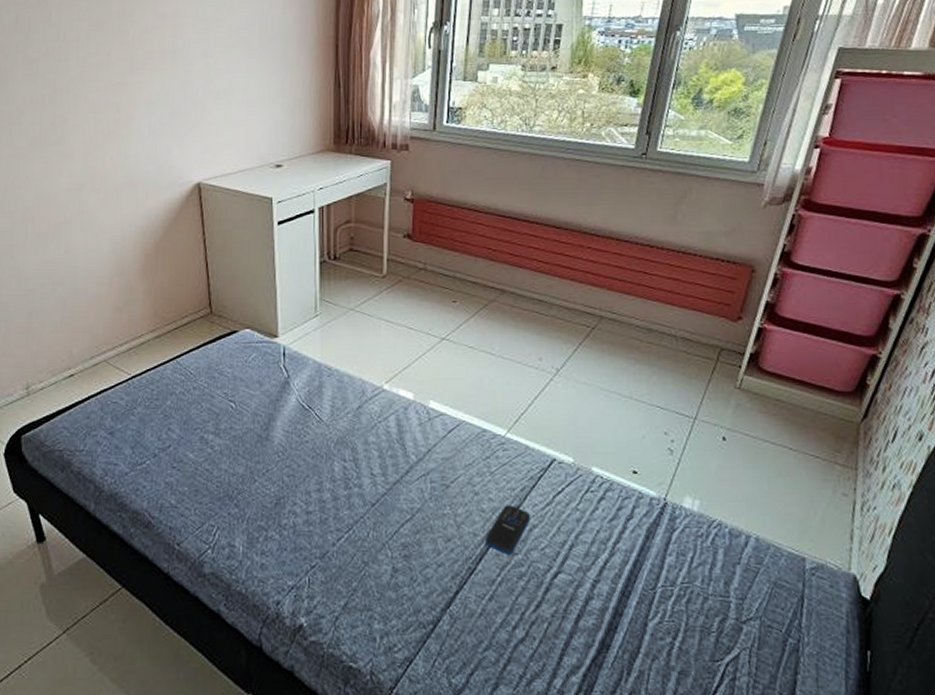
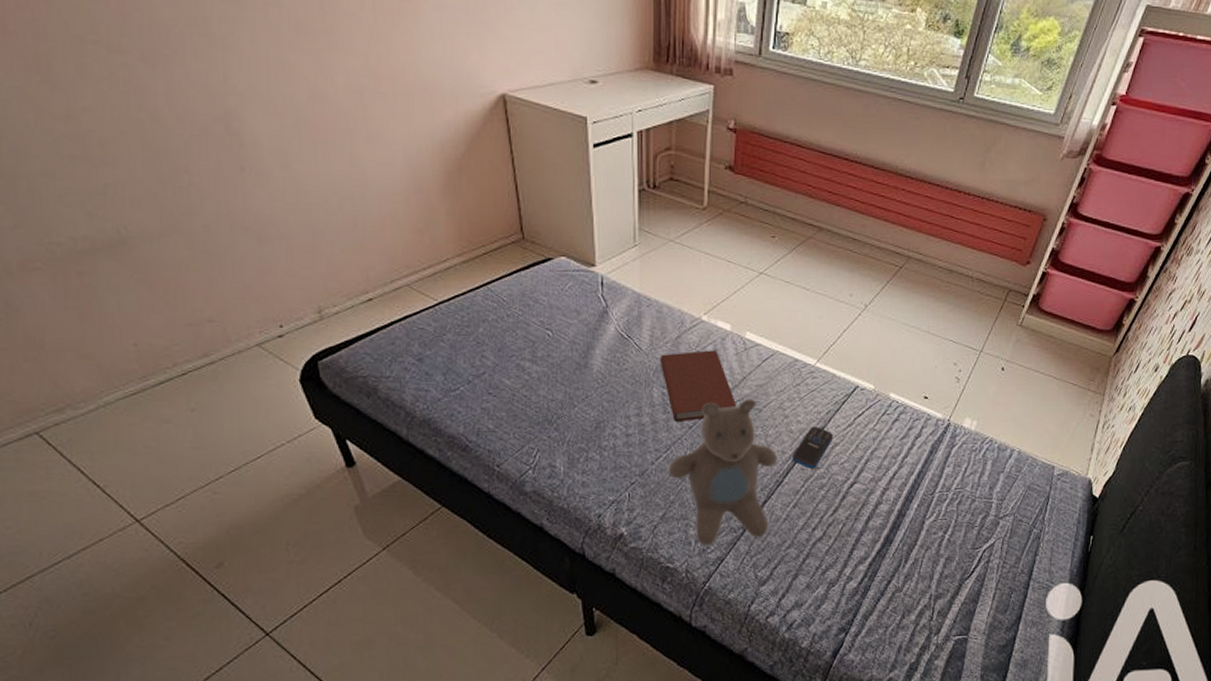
book: none [340,421,422,498] -> present [659,350,737,421]
stuffed animal: none [350,473,468,644] -> present [668,399,777,546]

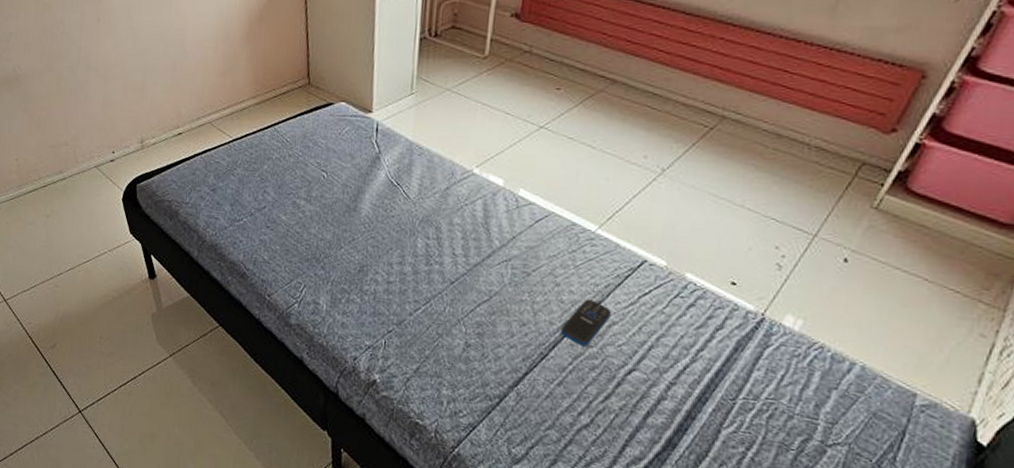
book: present [659,350,737,421] -> none [426,204,504,276]
stuffed animal: present [668,399,777,546] -> none [425,259,544,412]

